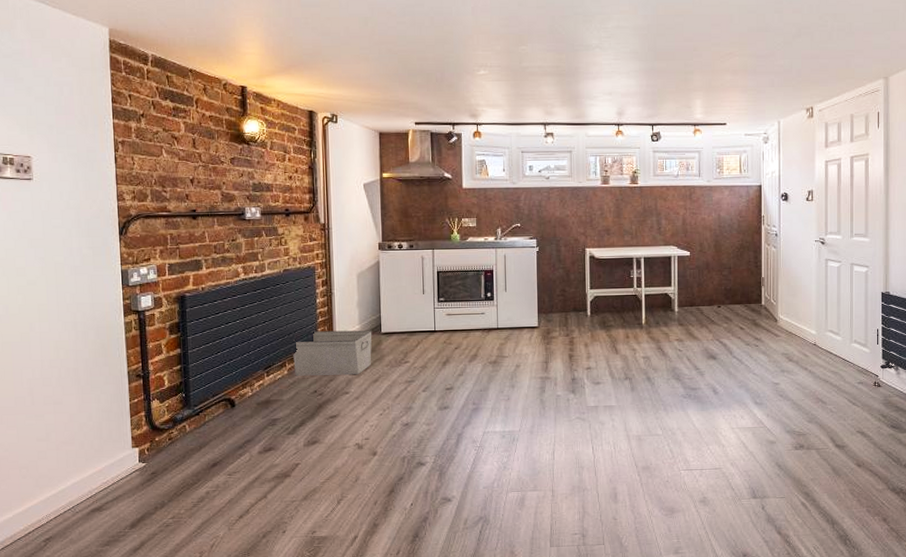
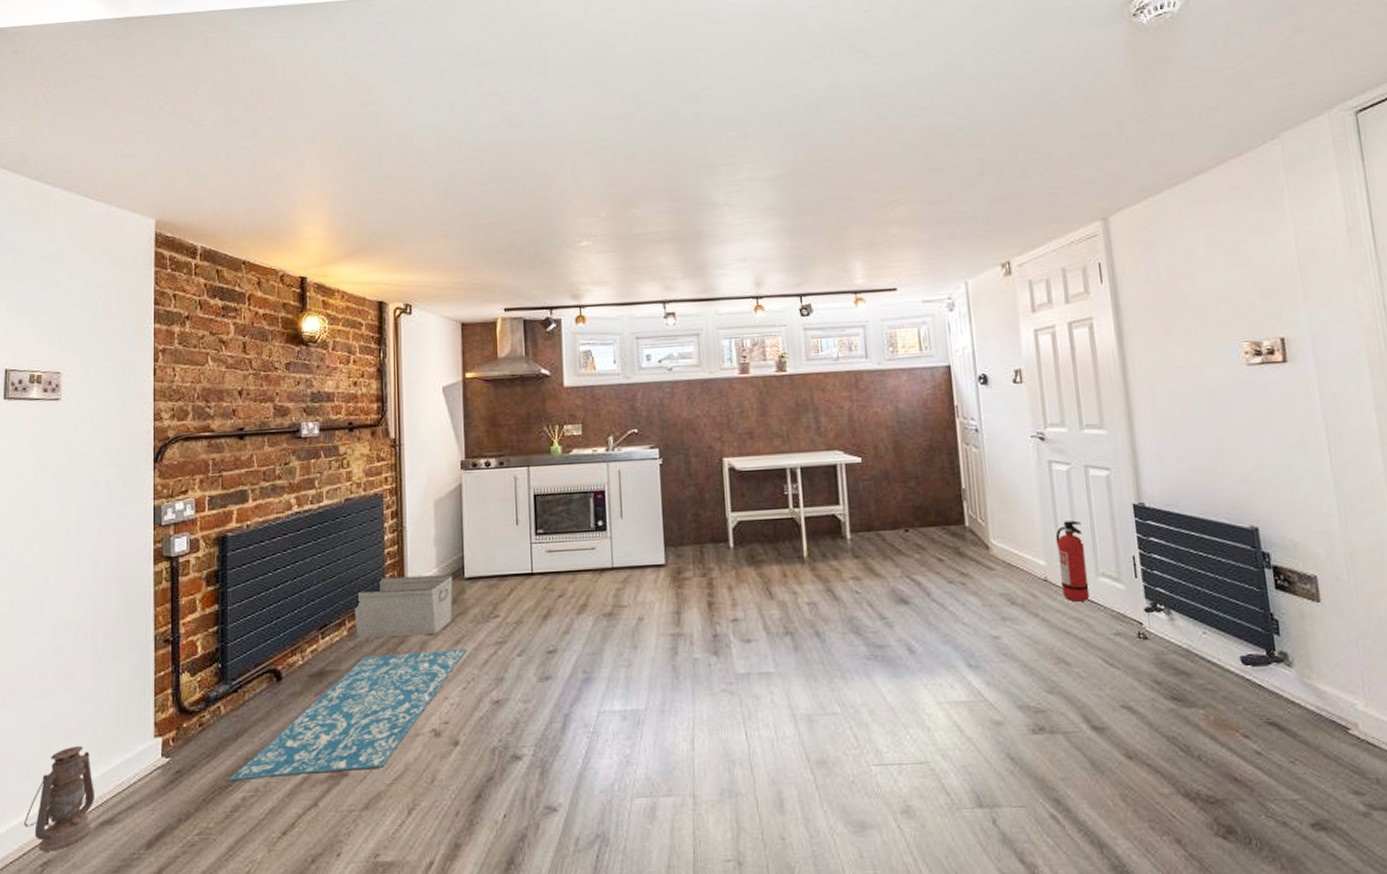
lantern: none [27,453,85,531] -> present [24,745,94,852]
rug: none [195,386,383,480] -> present [229,649,467,782]
fire extinguisher: none [825,303,845,360] -> present [1055,520,1090,602]

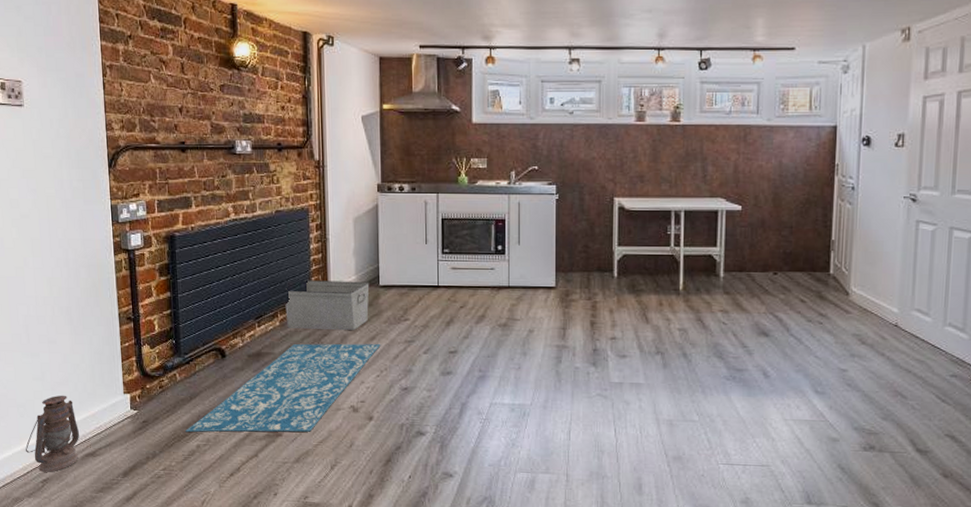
fire extinguisher: present [1055,520,1090,602] -> none [909,275,938,346]

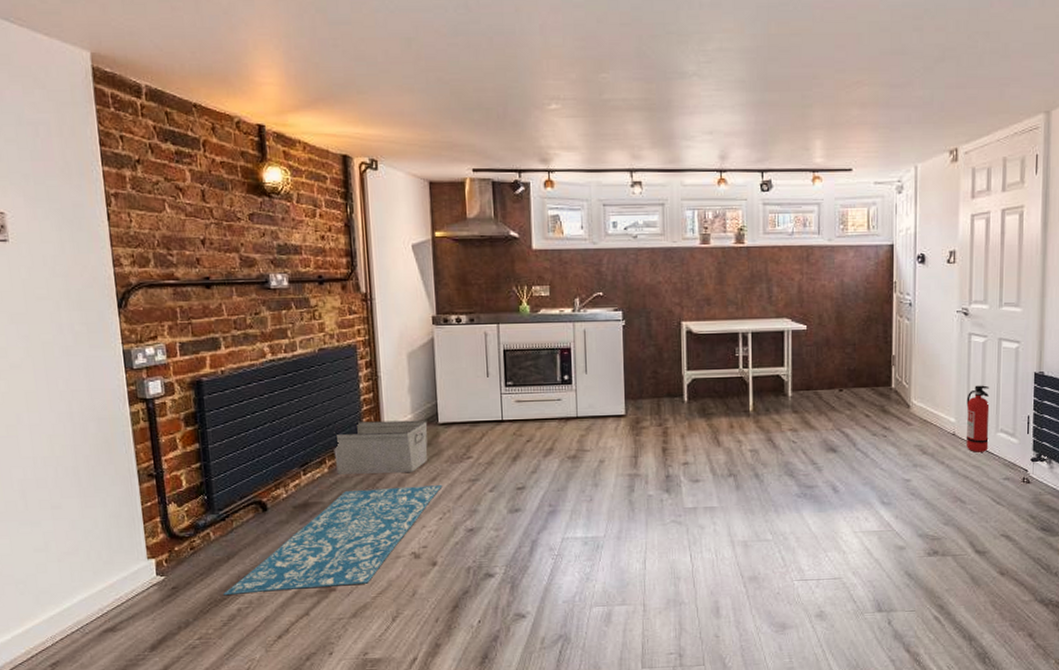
lantern: present [26,395,79,472] -> none [28,566,95,655]
fire extinguisher: none [909,275,938,346] -> present [966,385,990,452]

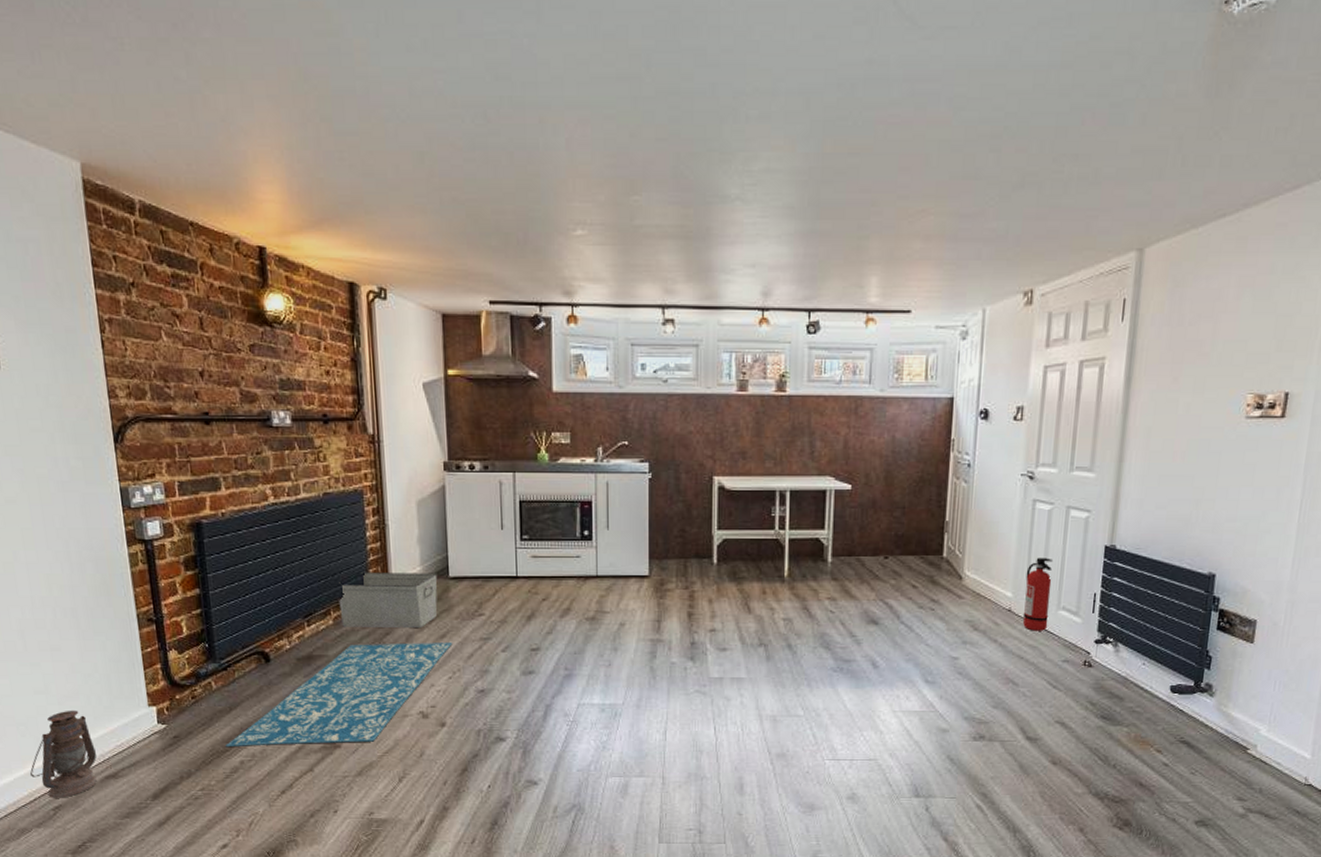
lantern: none [28,566,95,655] -> present [30,710,97,798]

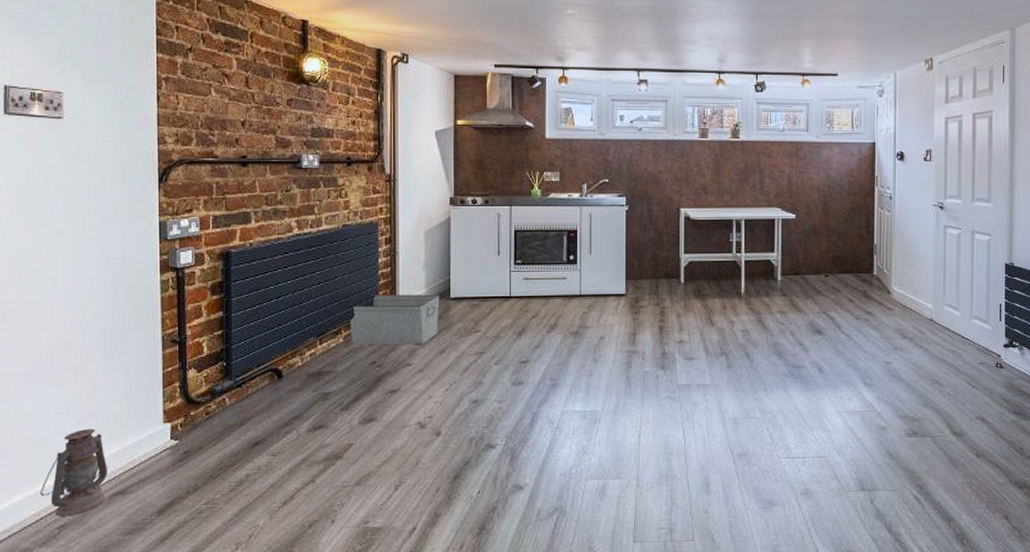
rug: present [226,643,453,748] -> none [234,357,451,461]
fire extinguisher: present [1022,558,1054,631] -> none [942,274,964,338]

